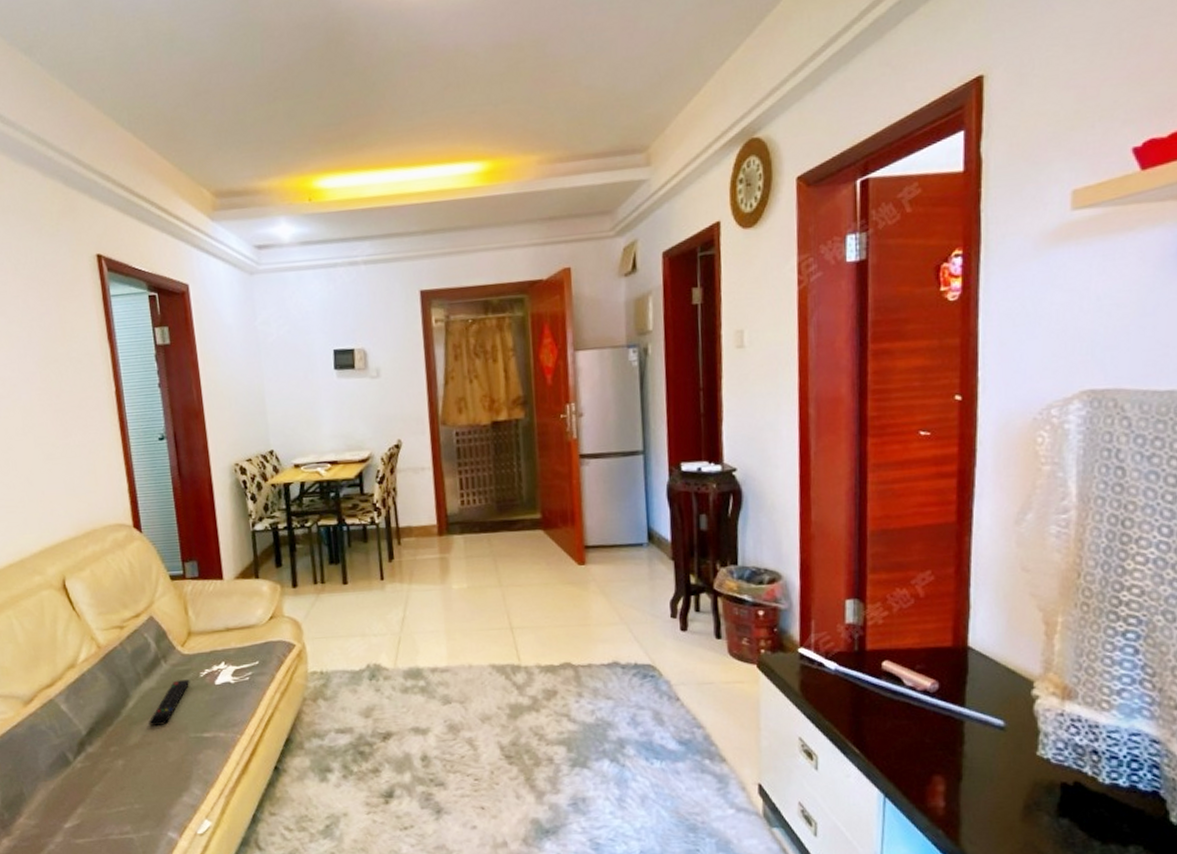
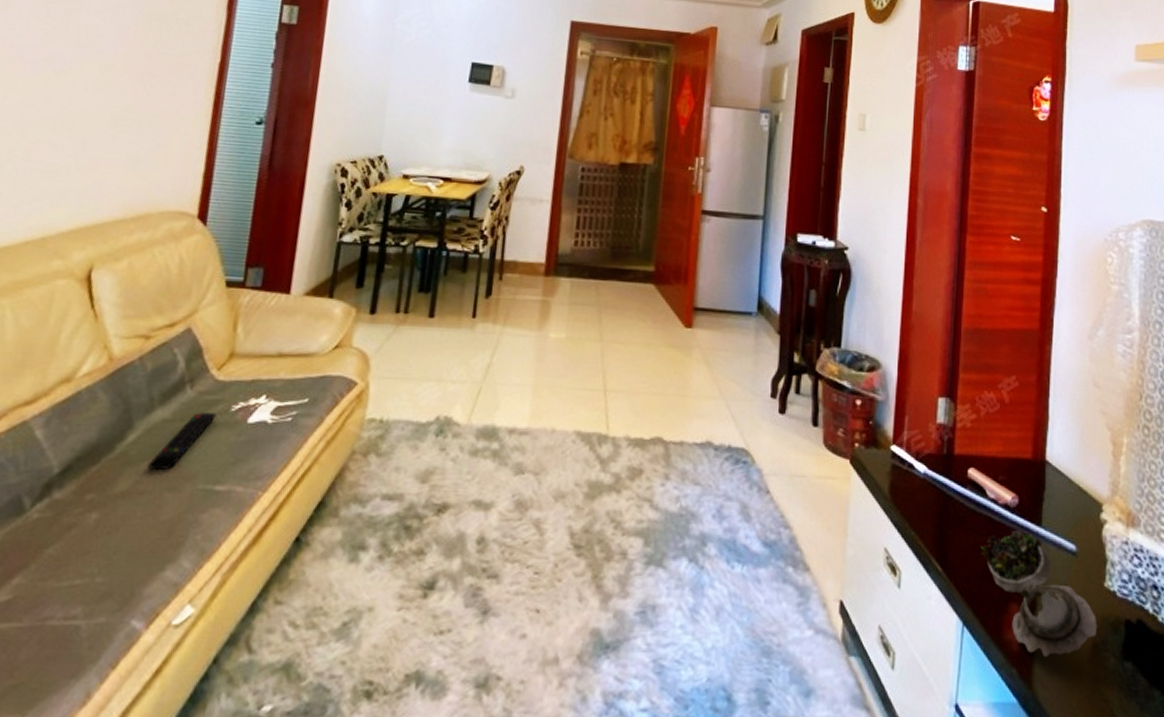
succulent plant: none [899,710,1030,820] -> present [980,528,1098,658]

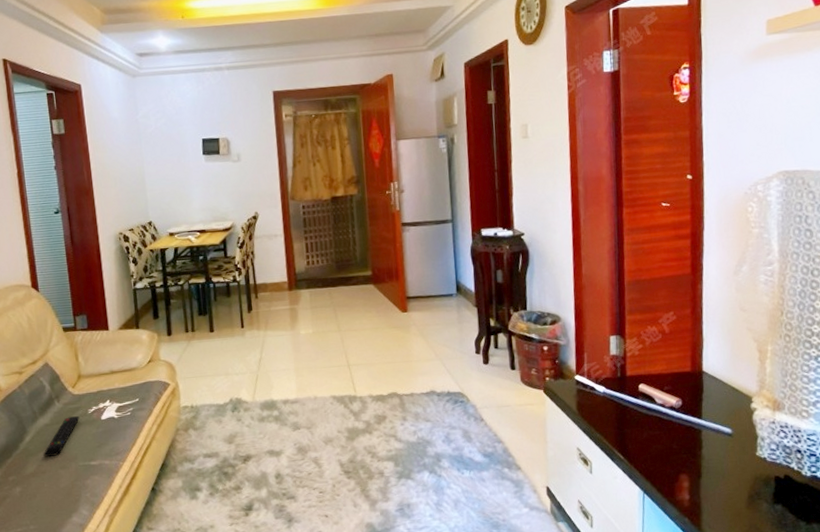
succulent plant: present [980,528,1098,658] -> none [653,422,752,509]

